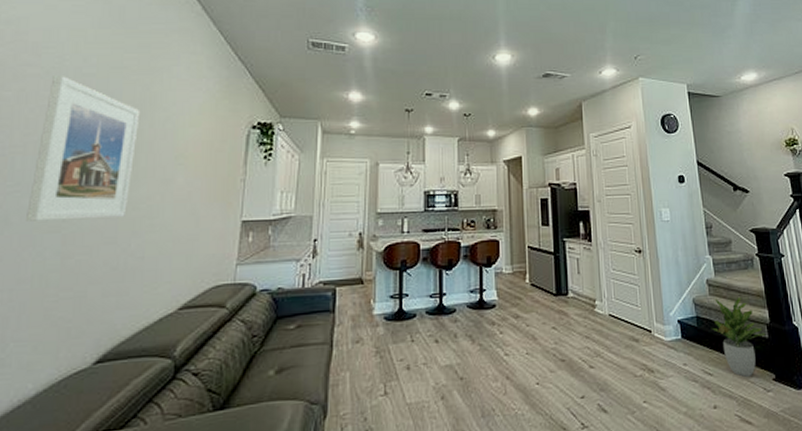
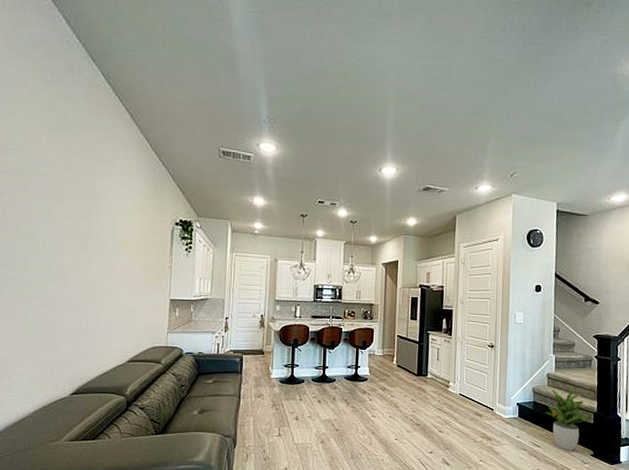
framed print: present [26,76,141,221] -> none [12,173,88,291]

